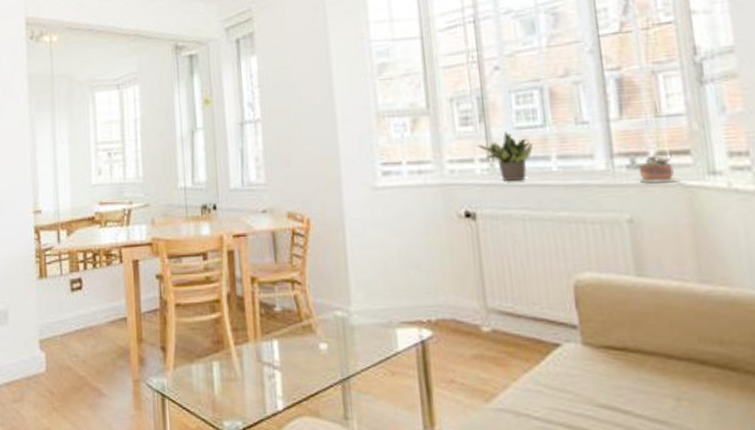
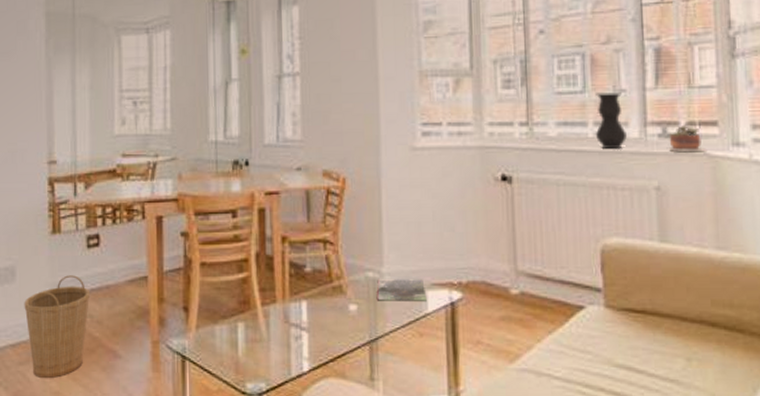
basket: none [16,317,76,415] -> present [24,275,91,378]
magazine: none [346,316,397,341] -> present [377,278,427,303]
potted plant: present [477,131,534,181] -> none [517,96,572,145]
vase: none [557,124,593,182] -> present [596,92,627,148]

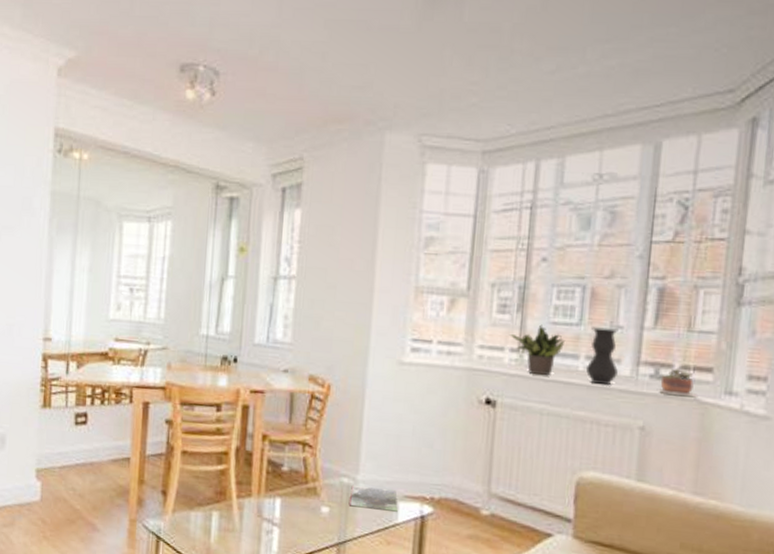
basket: present [24,275,91,378] -> none [11,448,75,543]
potted plant: none [517,96,572,145] -> present [510,324,566,375]

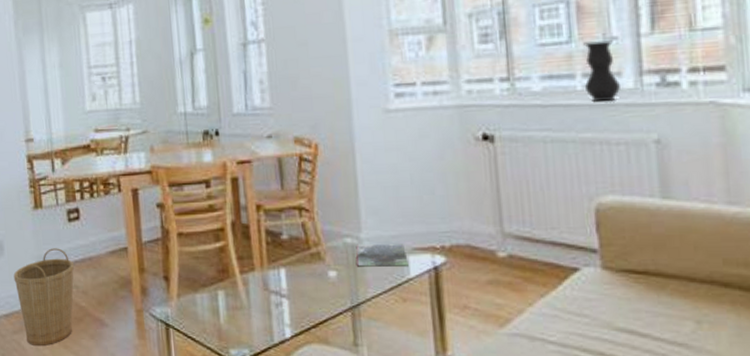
basket: none [11,448,75,543] -> present [13,248,75,345]
potted plant: present [510,324,566,375] -> none [497,48,558,101]
succulent plant: present [658,368,699,398] -> none [668,71,714,102]

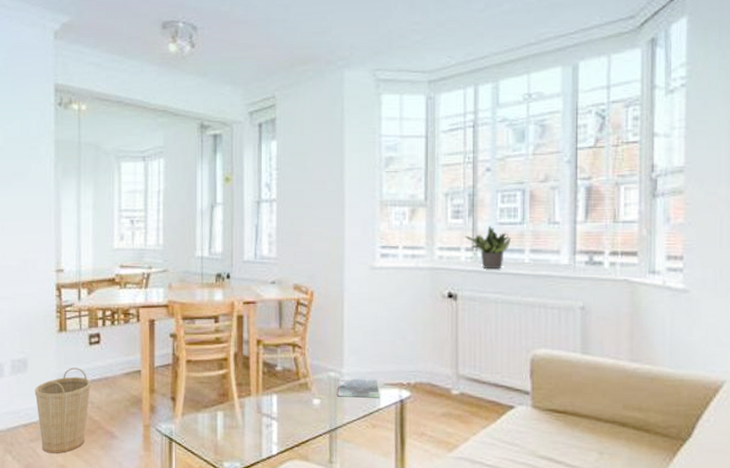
potted plant: none [497,48,558,101] -> present [464,225,512,268]
vase: present [583,40,620,101] -> none [532,224,558,273]

